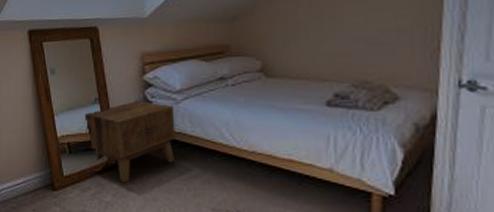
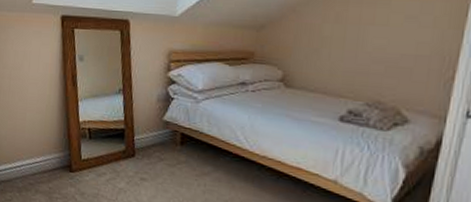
side table: present [84,101,175,183] -> none [107,96,194,172]

